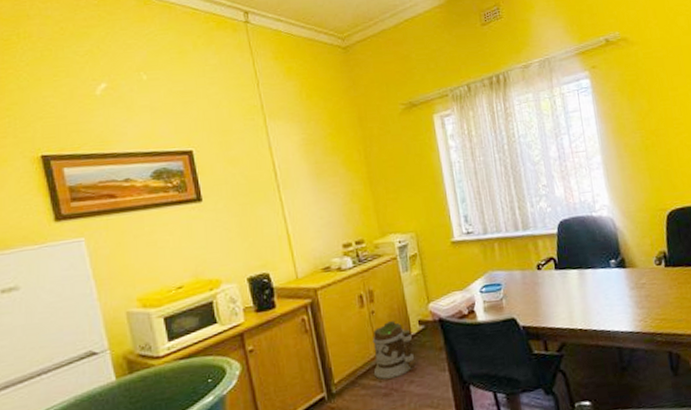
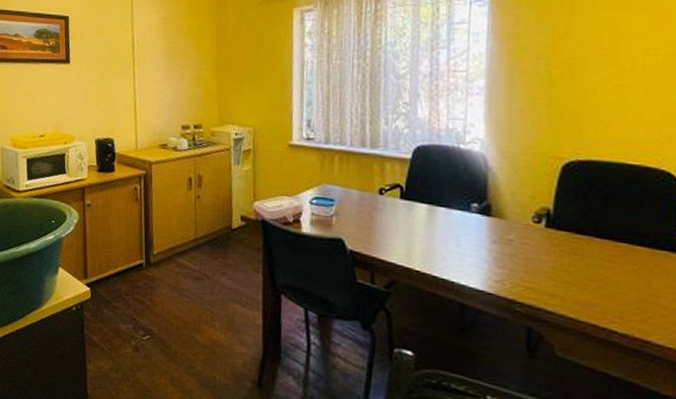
trash can: present [372,321,417,380] -> none [189,209,233,265]

